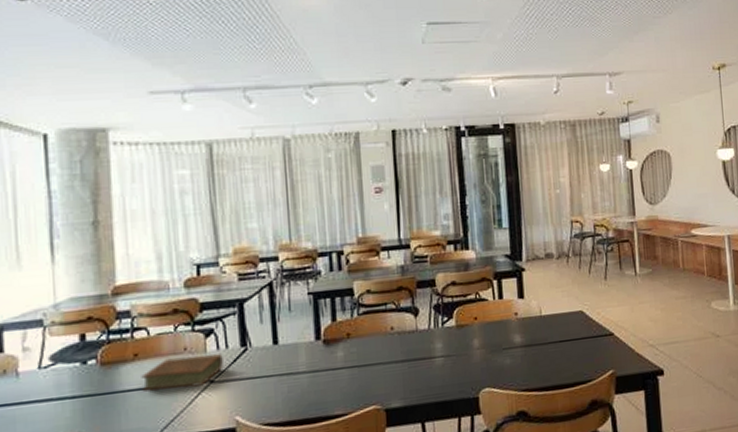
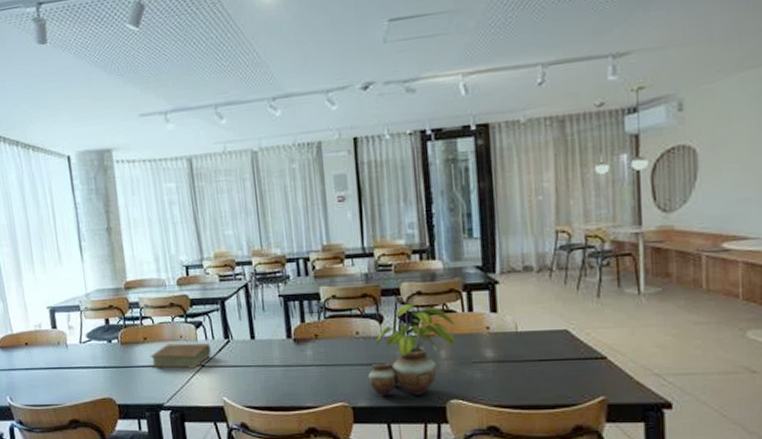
potted plant: none [402,293,488,393] -> present [368,302,456,396]

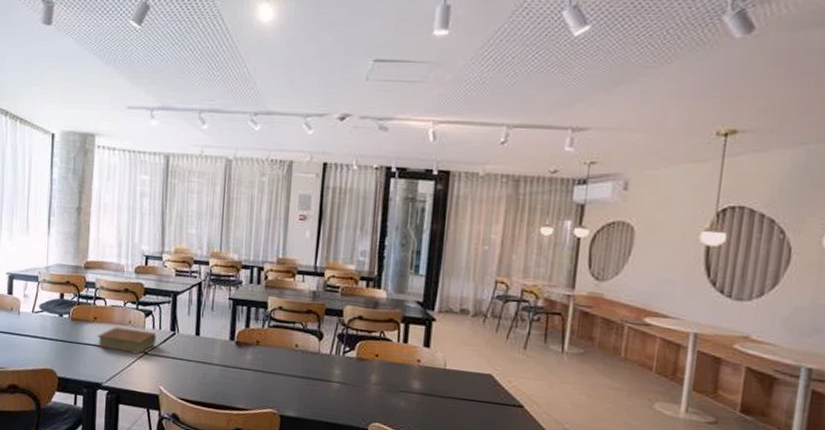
potted plant: present [368,302,456,396] -> none [299,325,389,415]

